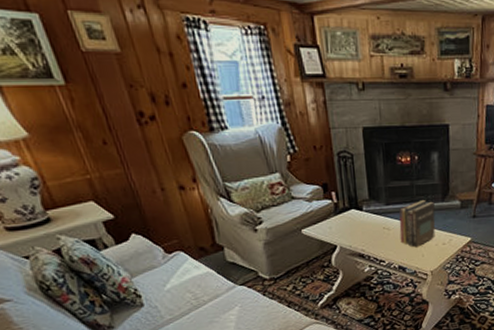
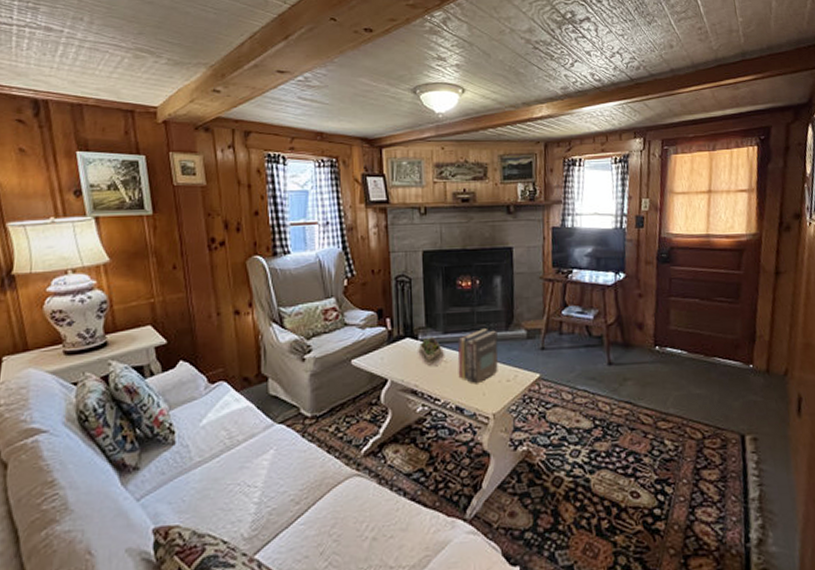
succulent plant: none [362,208,388,234] -> present [417,336,445,367]

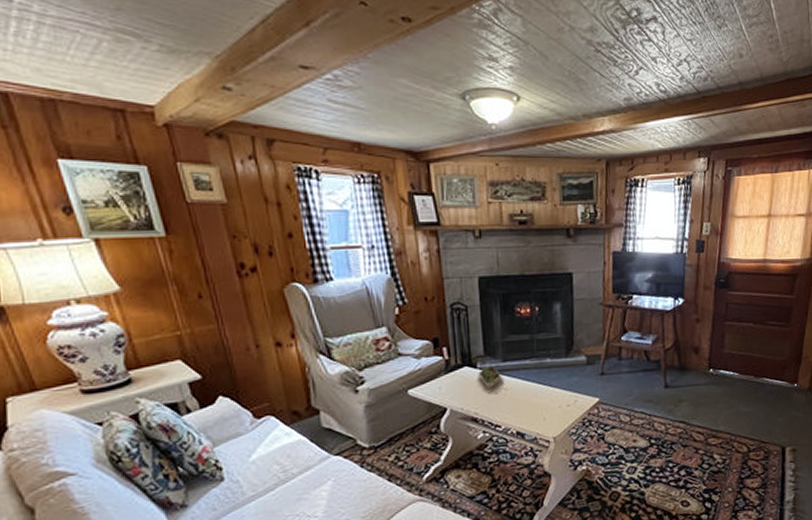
books: present [457,329,498,385] -> none [517,356,559,410]

